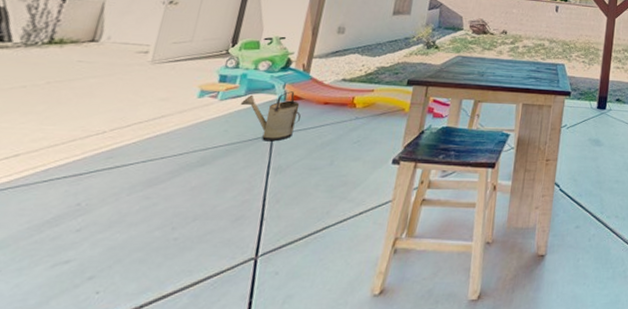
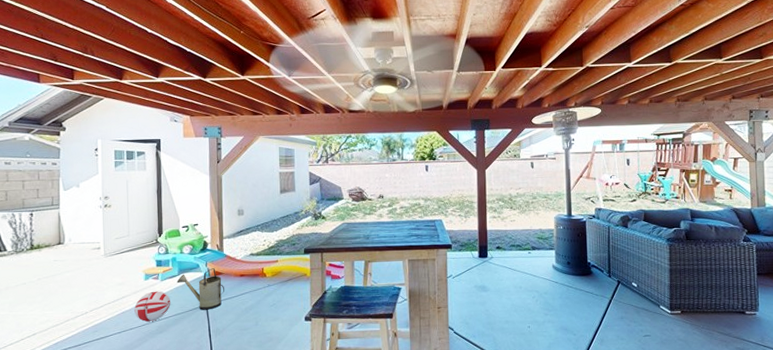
ball: none [172,112,227,150] -> present [134,291,171,321]

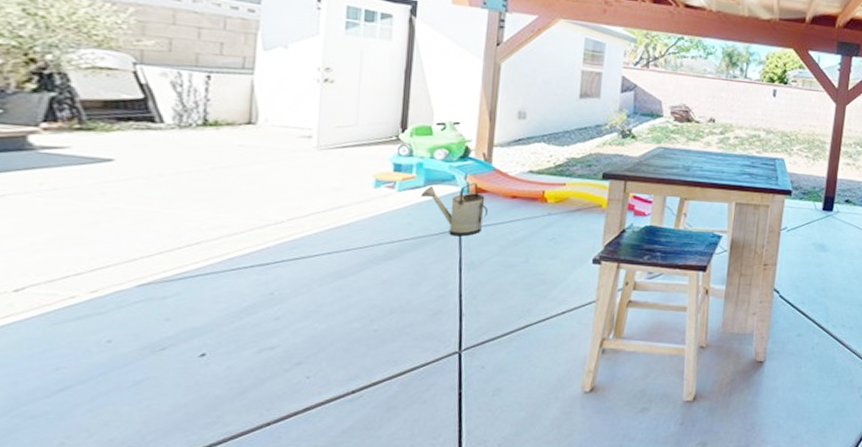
ball: present [134,291,171,321] -> none [355,203,410,243]

